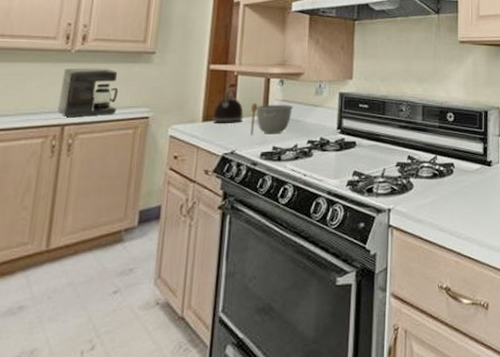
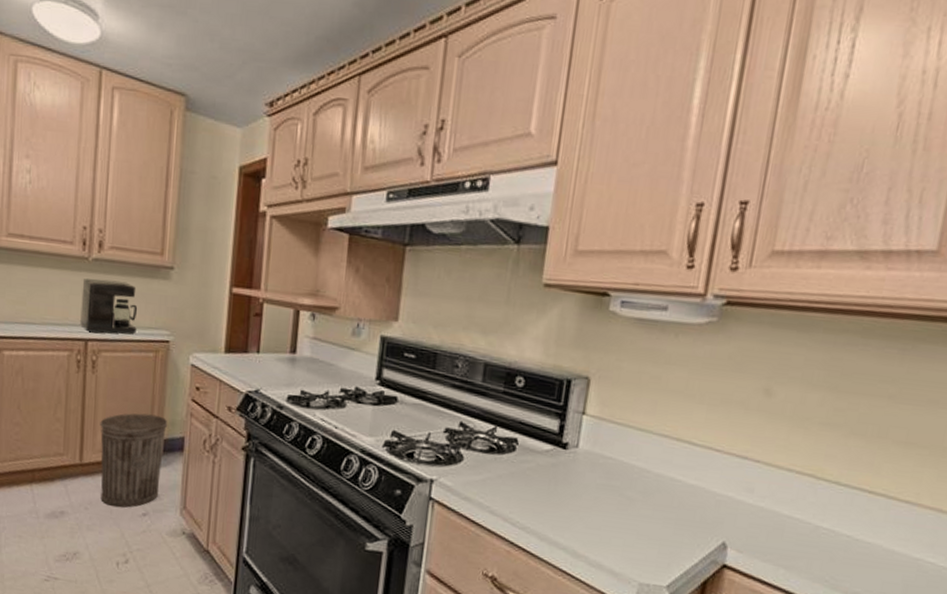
trash can: none [67,188,145,289] -> present [100,413,168,508]
kettle: present [212,88,244,123] -> none [235,317,269,359]
cooking pot: present [250,102,294,136] -> none [276,337,326,377]

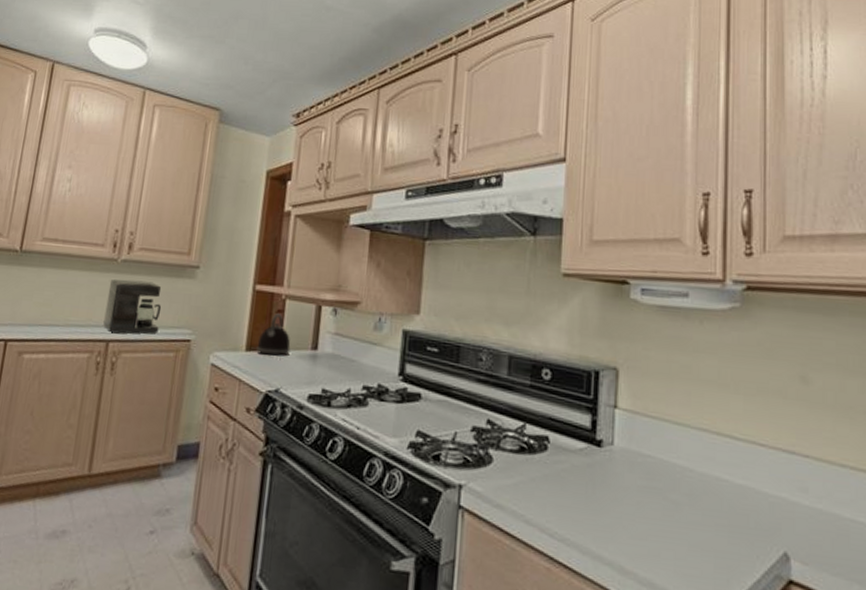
trash can: present [100,413,168,508] -> none [106,417,184,525]
kettle: none [235,317,269,359] -> present [256,313,291,356]

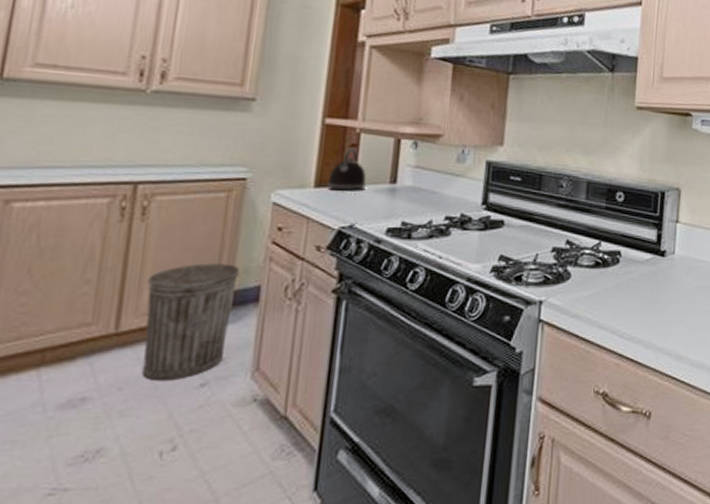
coffee maker: present [103,278,162,334] -> none [128,112,208,175]
trash can: none [106,417,184,525] -> present [142,263,240,380]

